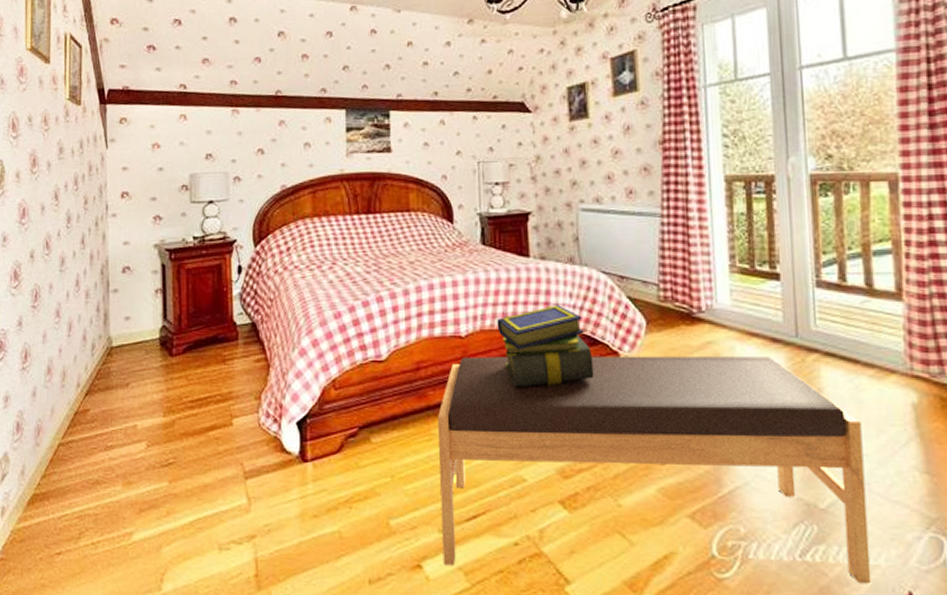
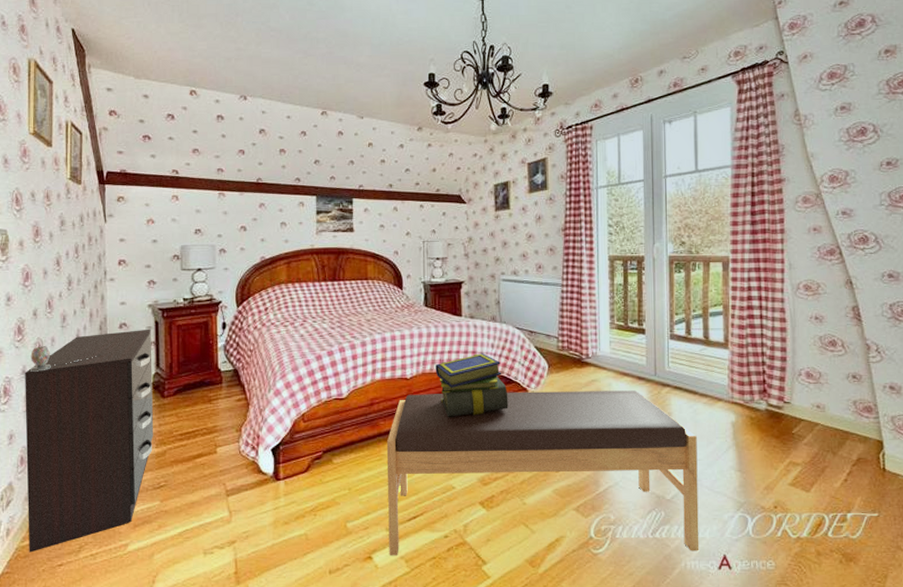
dresser: none [21,273,161,537] -> present [25,329,154,553]
decorative vase: none [27,293,102,323] -> present [30,346,101,372]

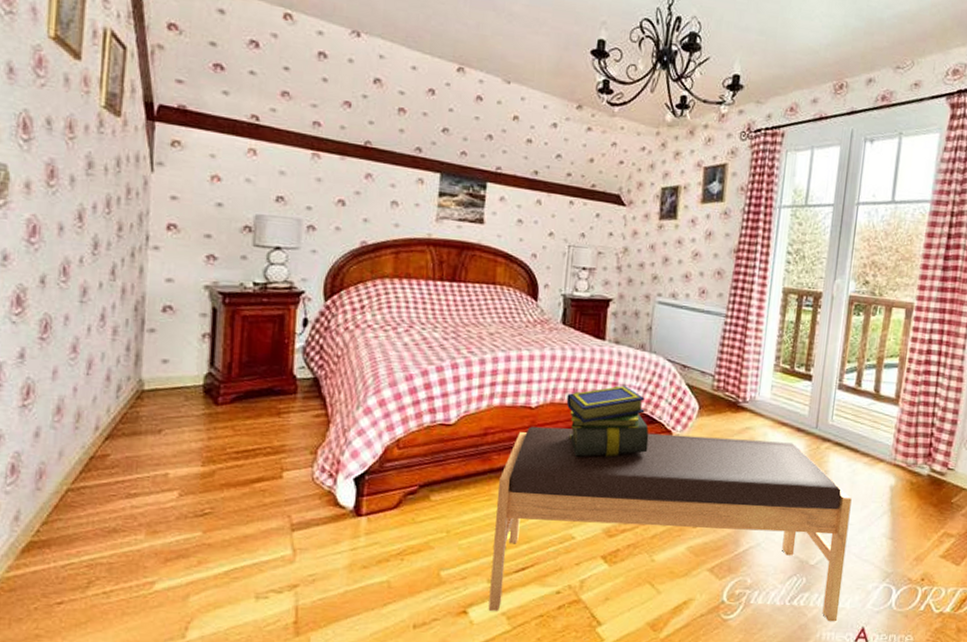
dresser: present [25,329,154,553] -> none [16,316,206,586]
decorative vase: present [30,346,101,372] -> none [32,324,134,357]

